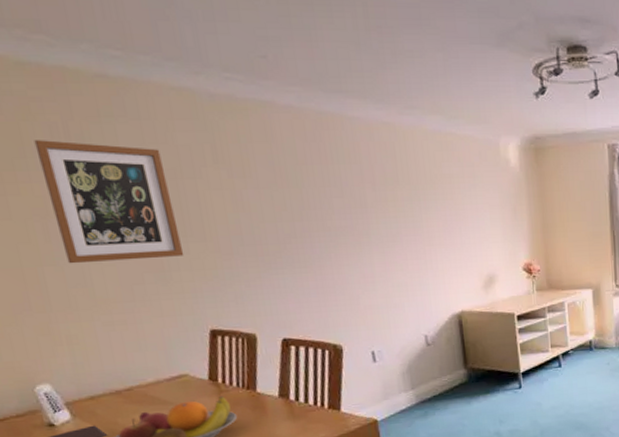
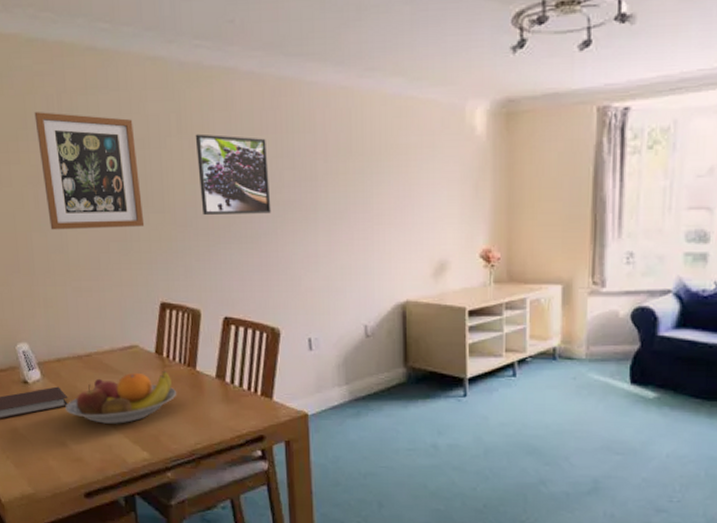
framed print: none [233,164,324,243] -> present [195,134,272,216]

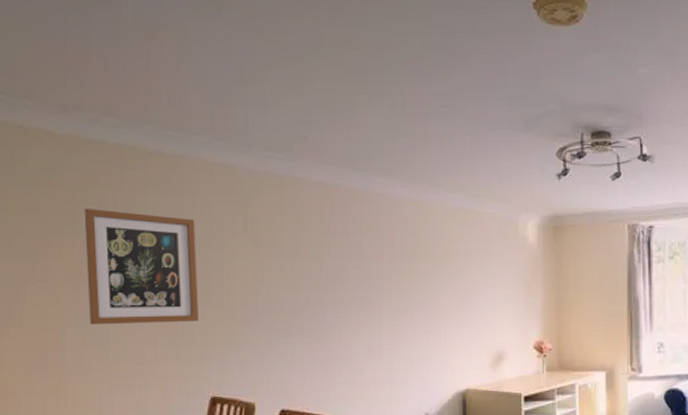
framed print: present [195,134,272,216] -> none [260,235,336,311]

